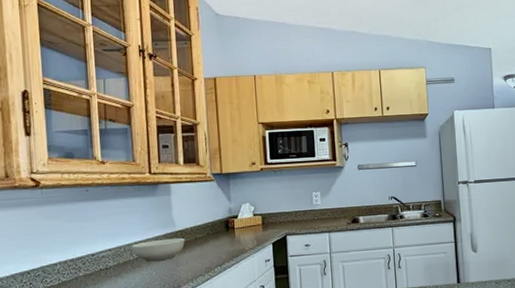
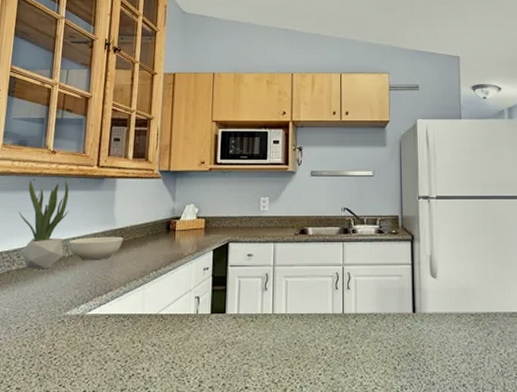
potted plant: none [77,189,128,274] -> present [18,181,69,269]

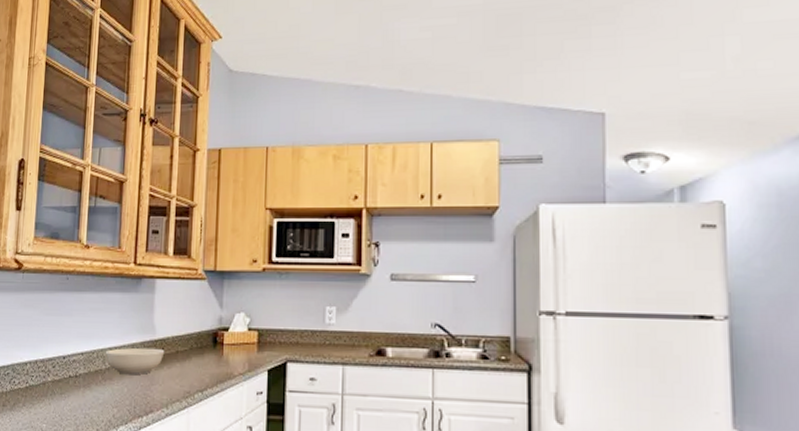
potted plant: present [18,181,69,269] -> none [52,280,105,383]

